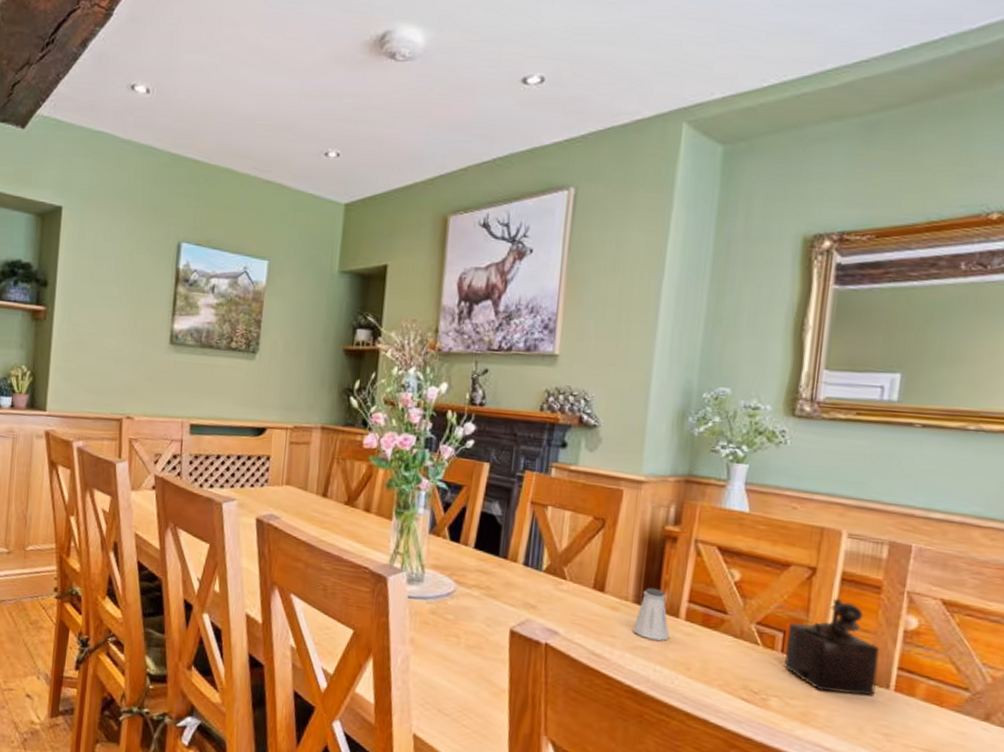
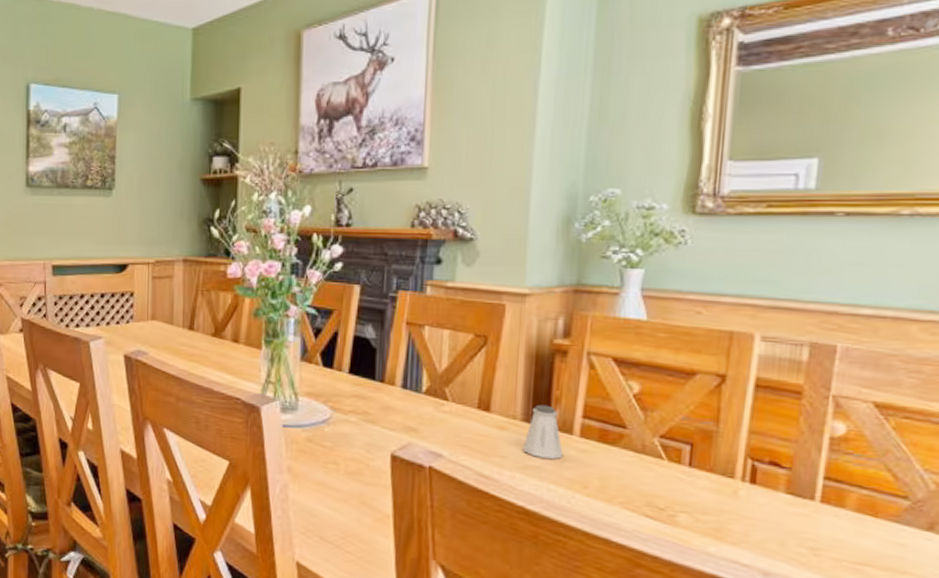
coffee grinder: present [784,598,880,697] -> none [693,406,803,509]

